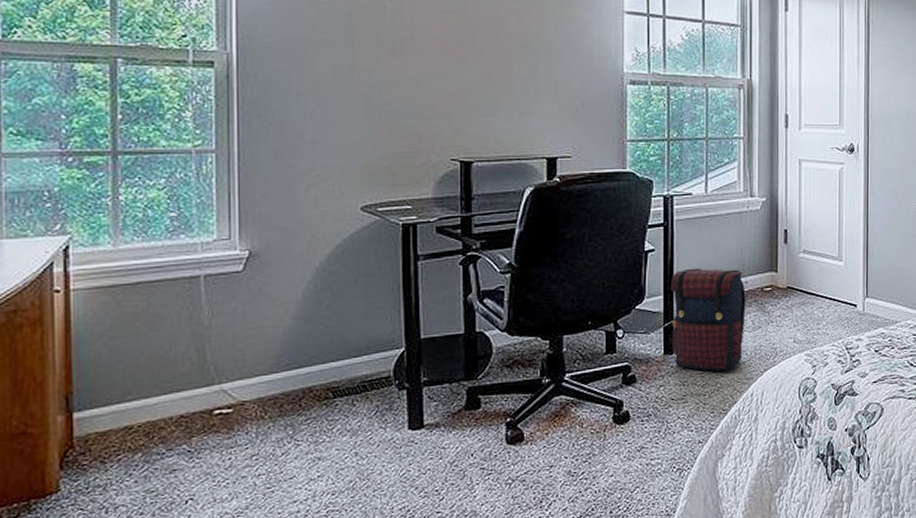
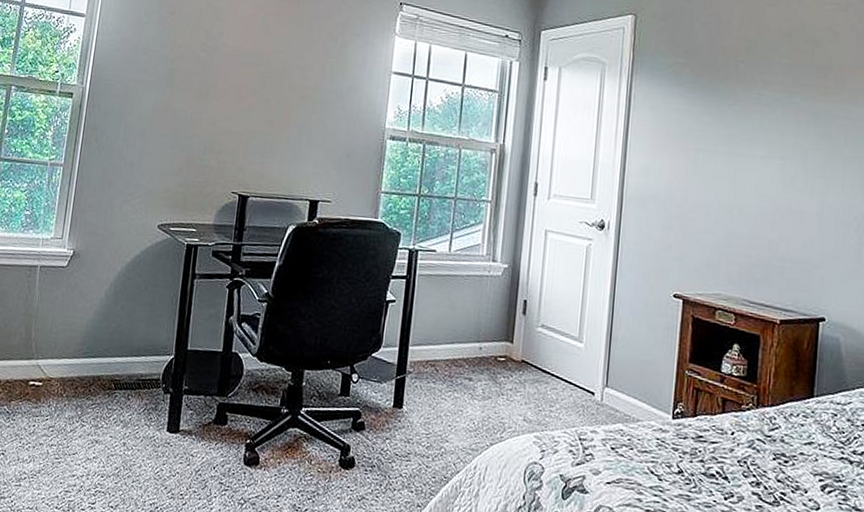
satchel: present [671,268,746,371] -> none [401,324,479,437]

